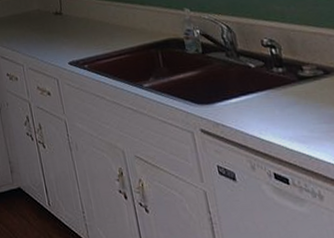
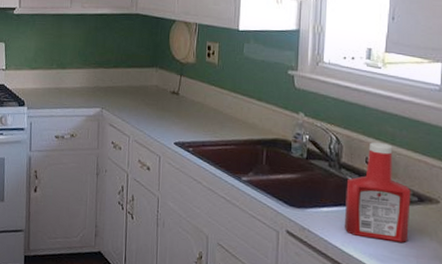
ketchup bottle: none [248,22,324,121] -> present [344,142,411,242]

